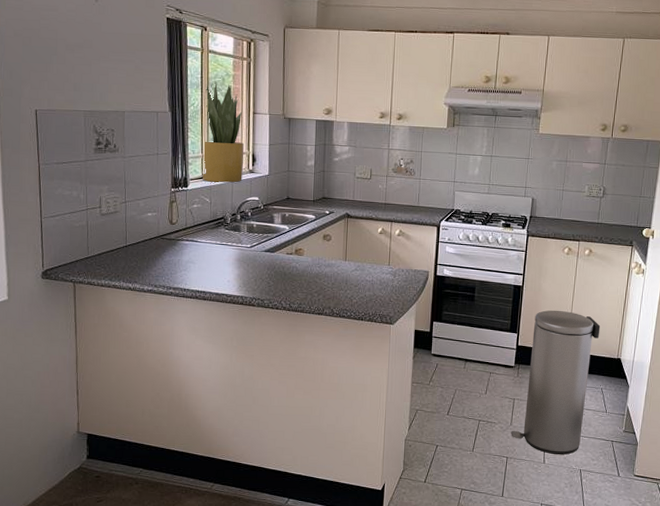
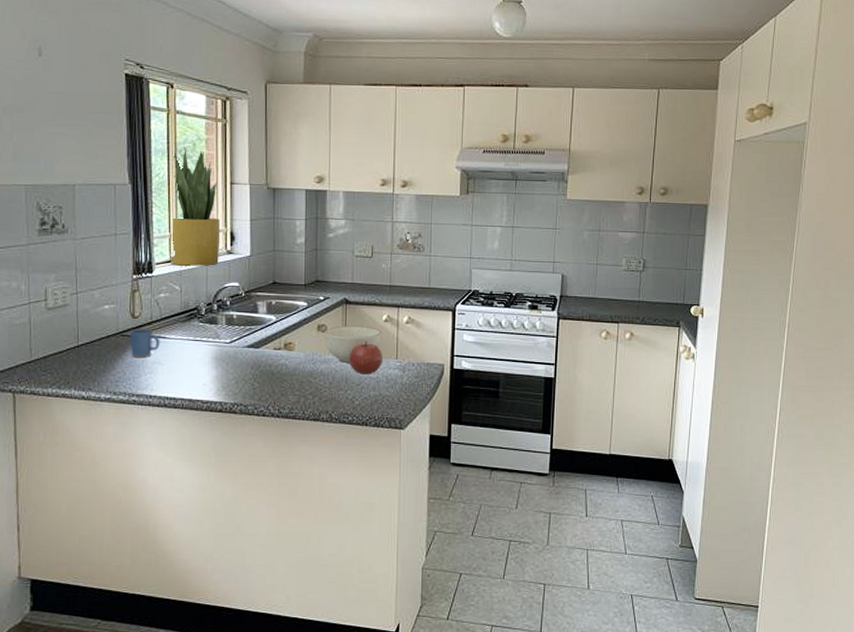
mug: none [168,233,193,257] -> present [130,329,160,357]
bowl: none [329,236,377,267] -> present [325,325,382,363]
fruit: none [348,249,377,278] -> present [348,340,382,374]
pedal bin: present [511,310,601,455] -> none [548,405,647,577]

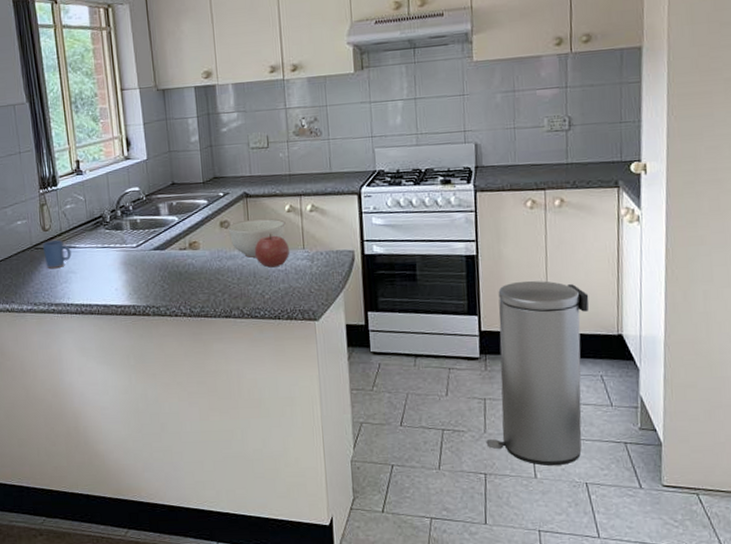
planter: present [170,147,221,266] -> none [64,59,118,177]
pedal bin: none [548,405,647,577] -> present [486,280,589,466]

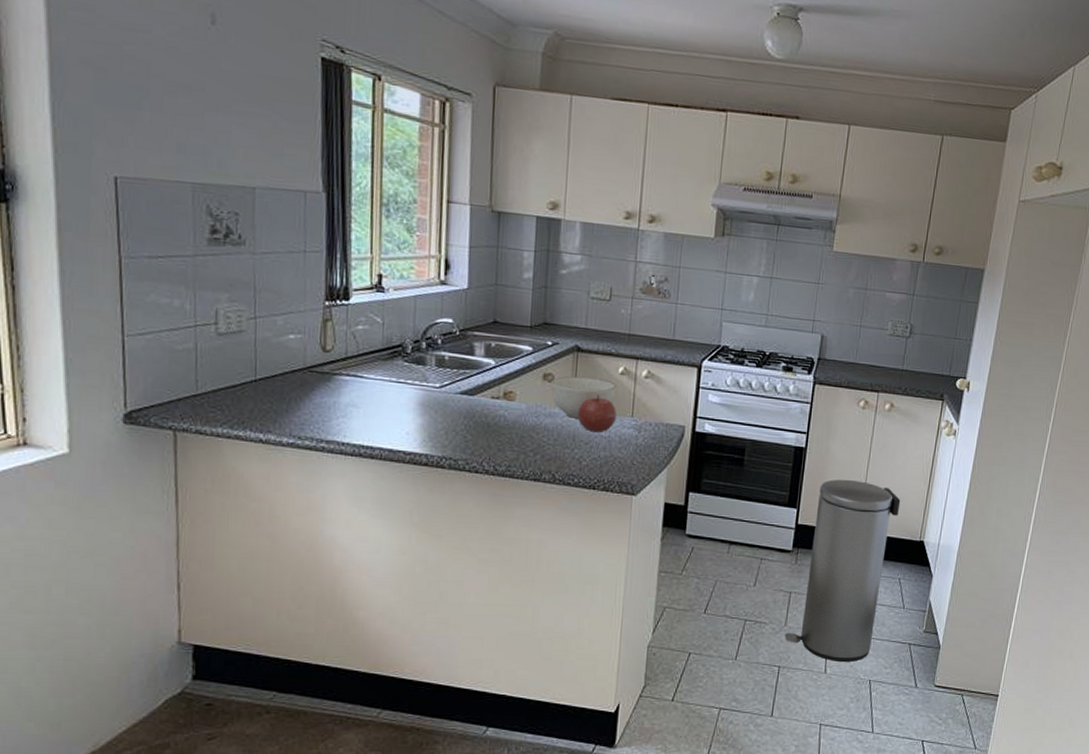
mug: present [43,240,72,268] -> none [319,364,356,398]

